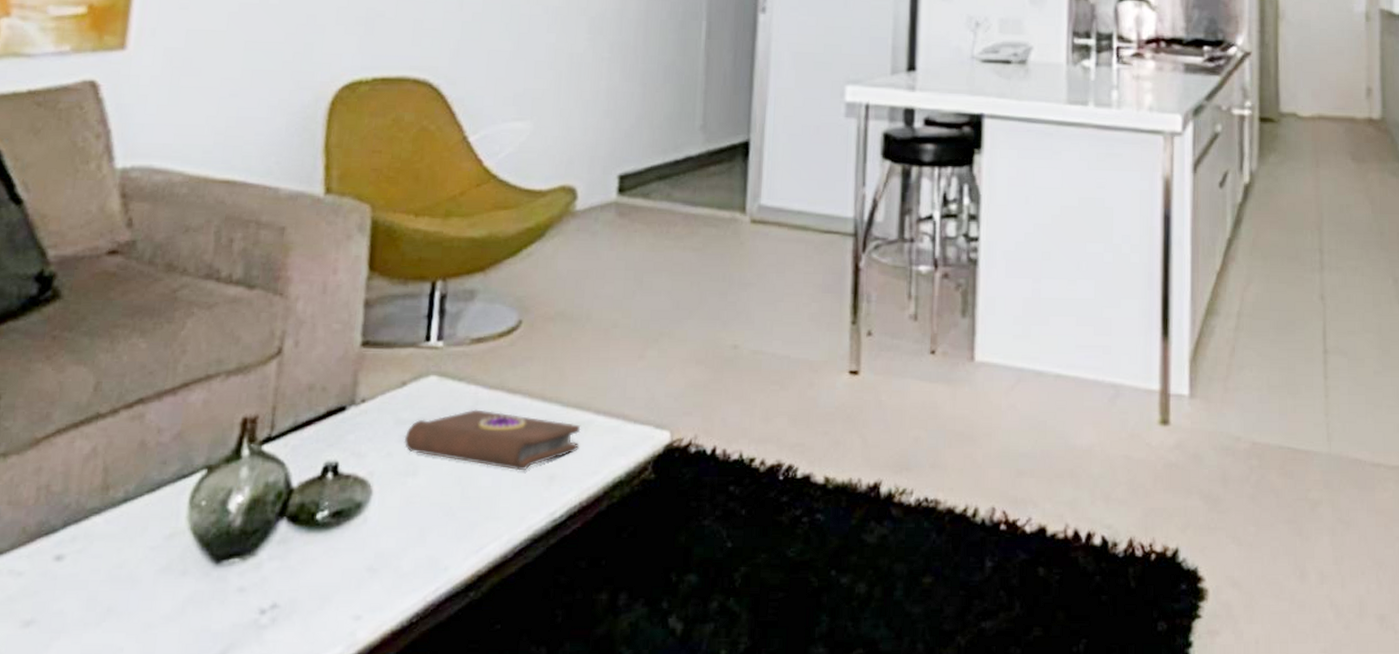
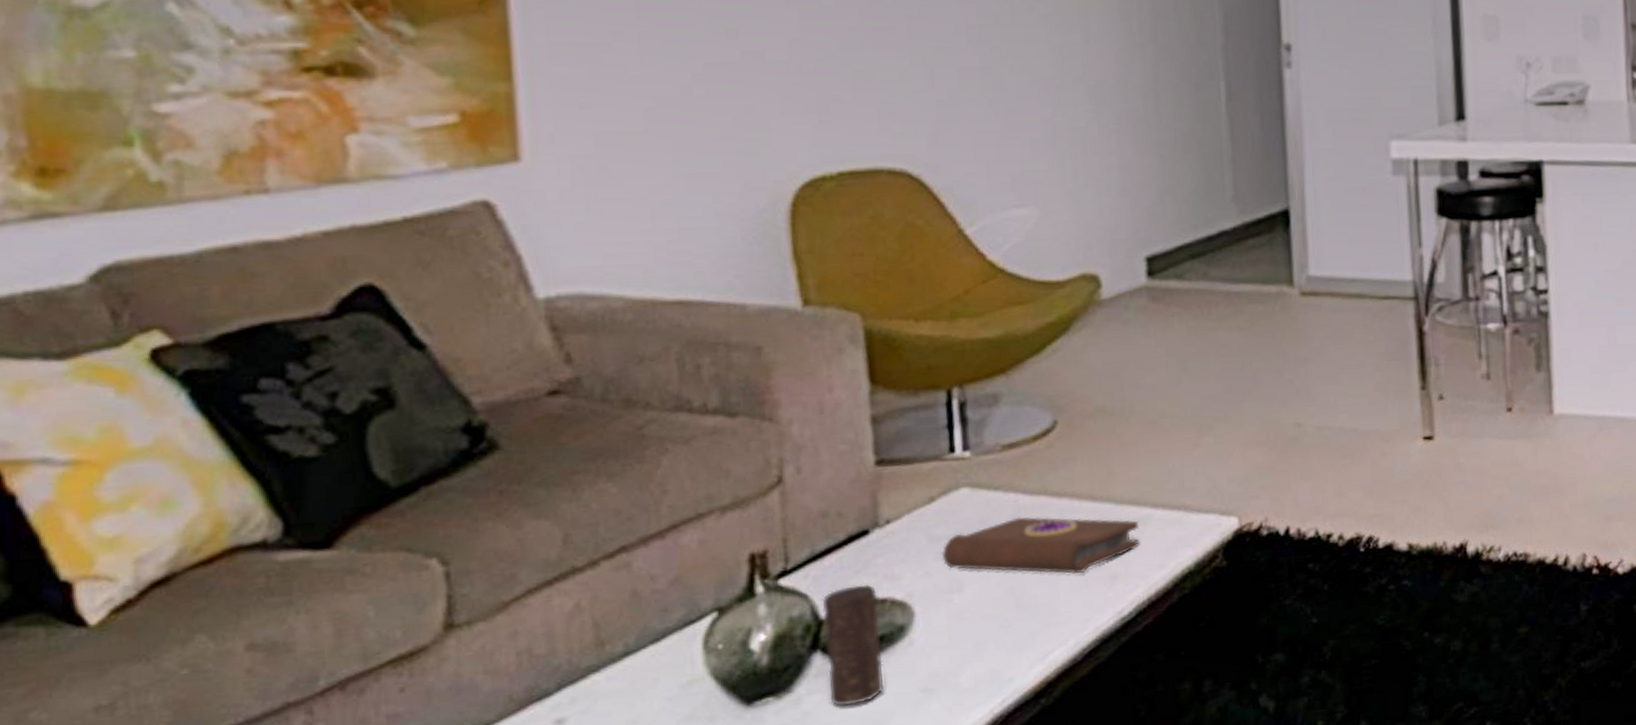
candle: none [286,459,343,576] -> present [821,584,883,707]

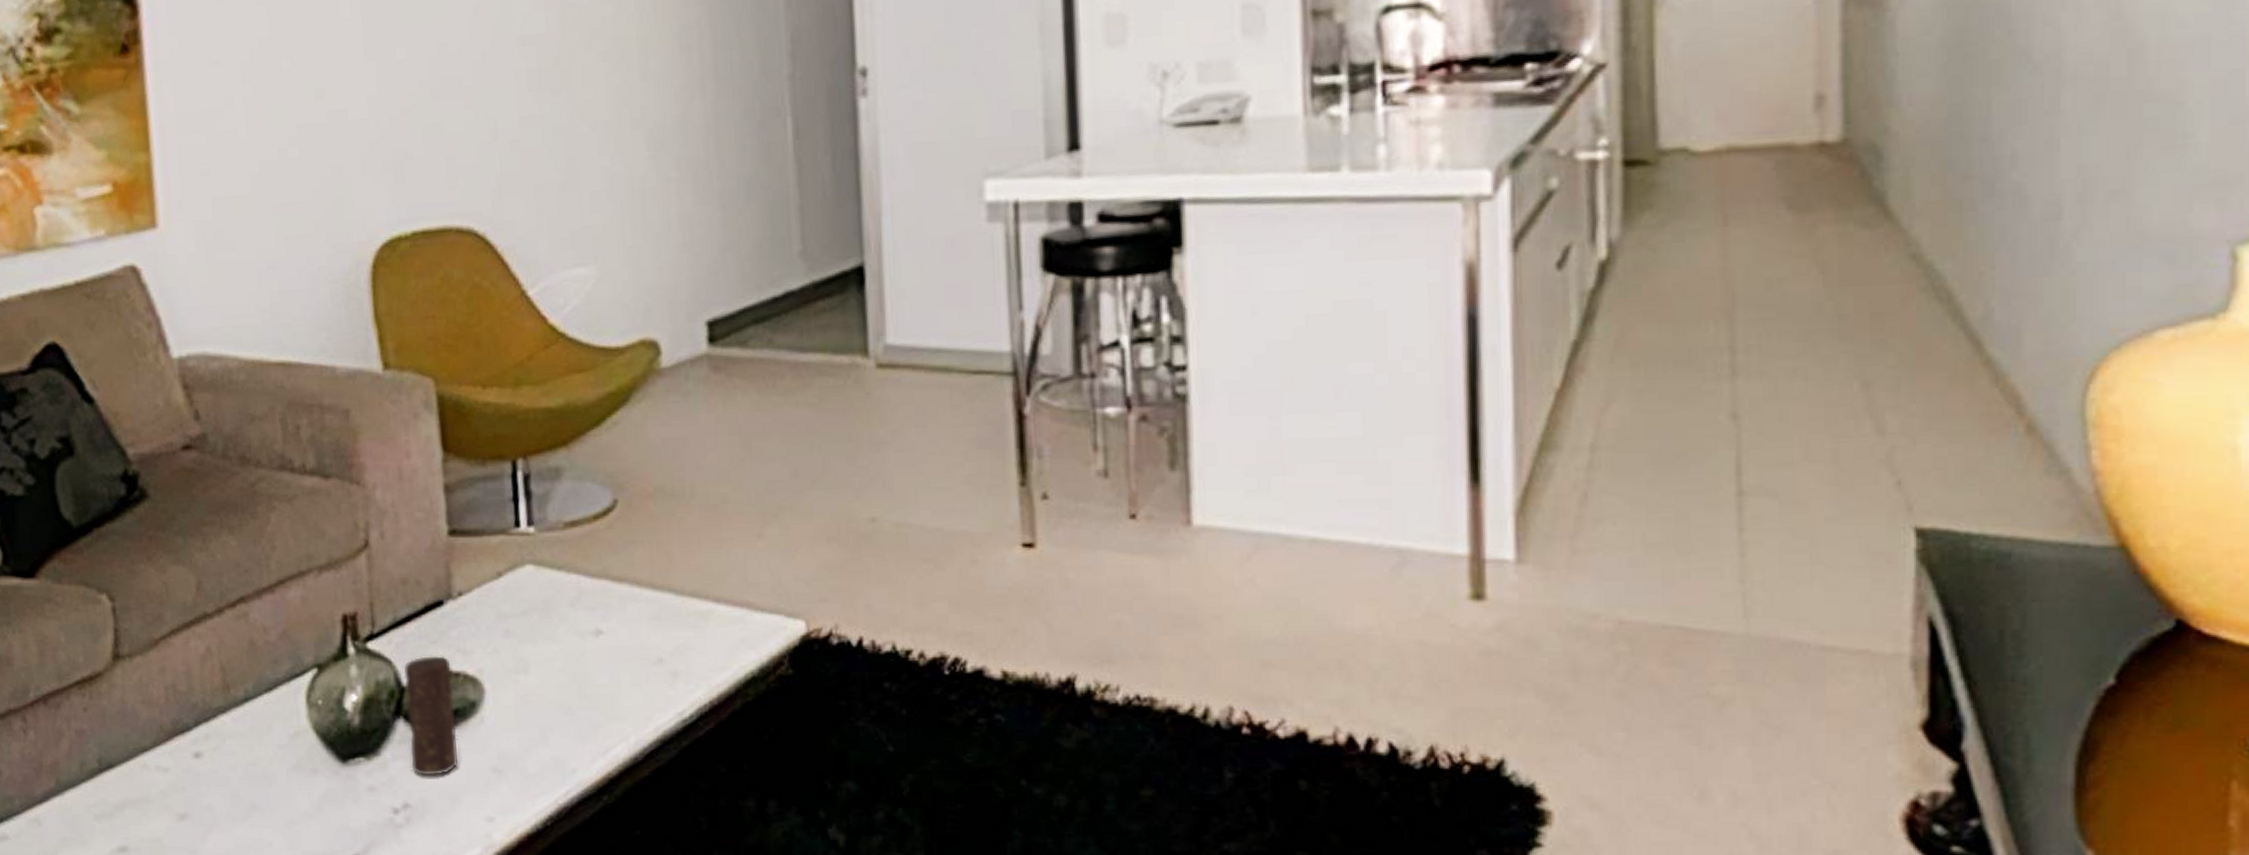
book: present [941,517,1140,575] -> none [508,600,701,667]

